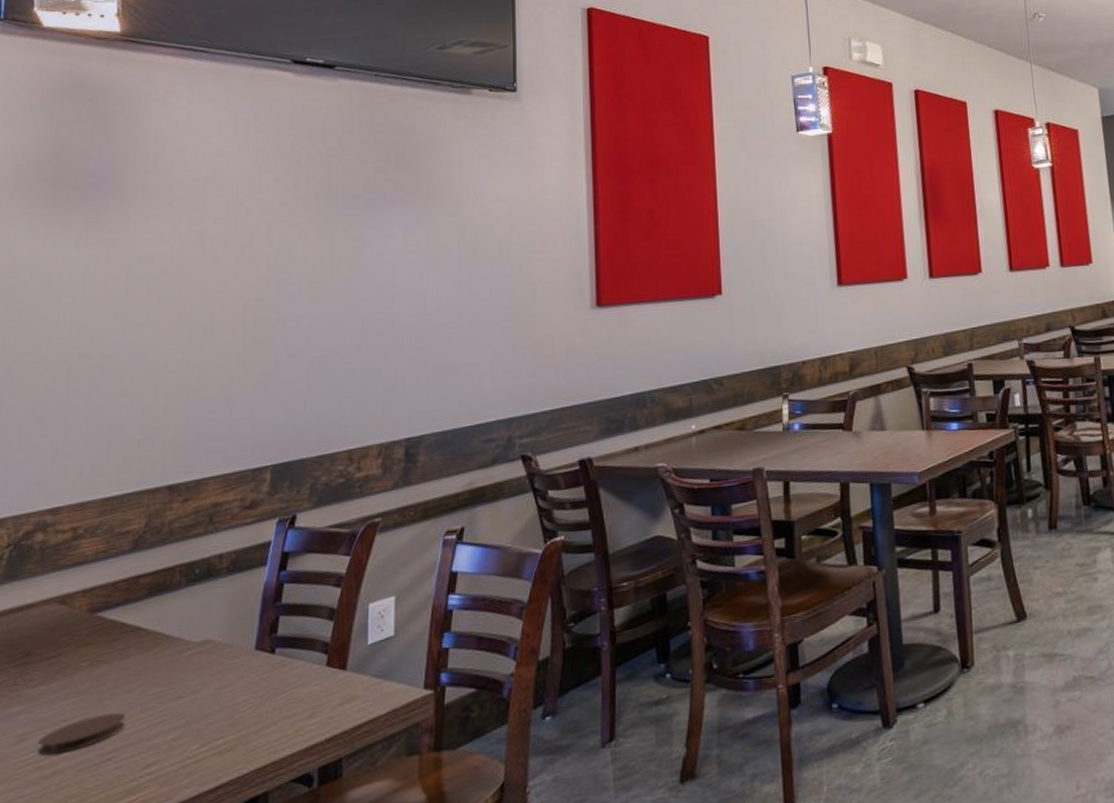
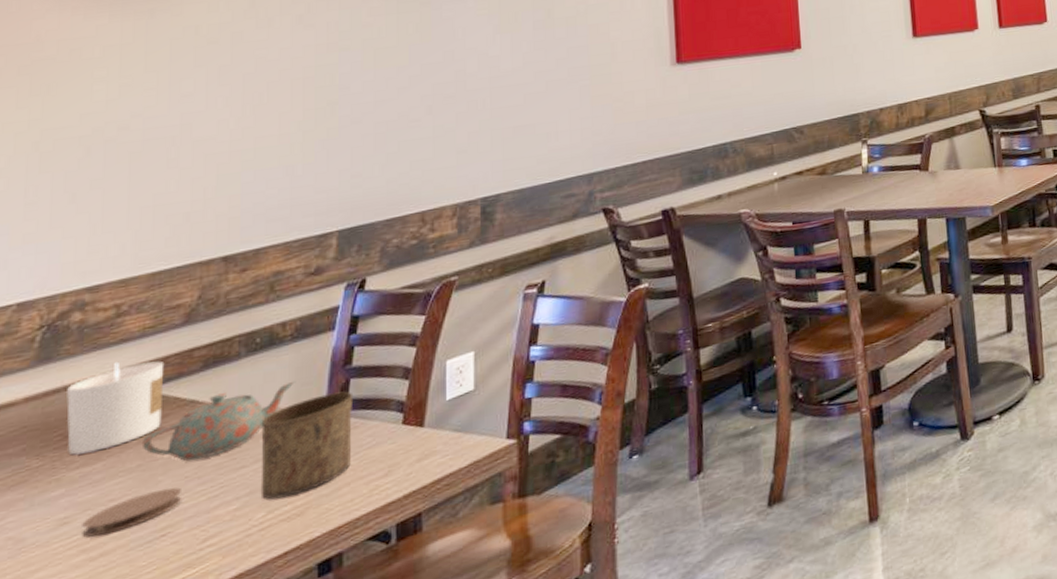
candle: none [27,583,114,673] -> present [65,361,165,455]
teapot: none [91,614,230,688] -> present [141,380,296,462]
cup: none [195,628,282,733] -> present [260,391,354,500]

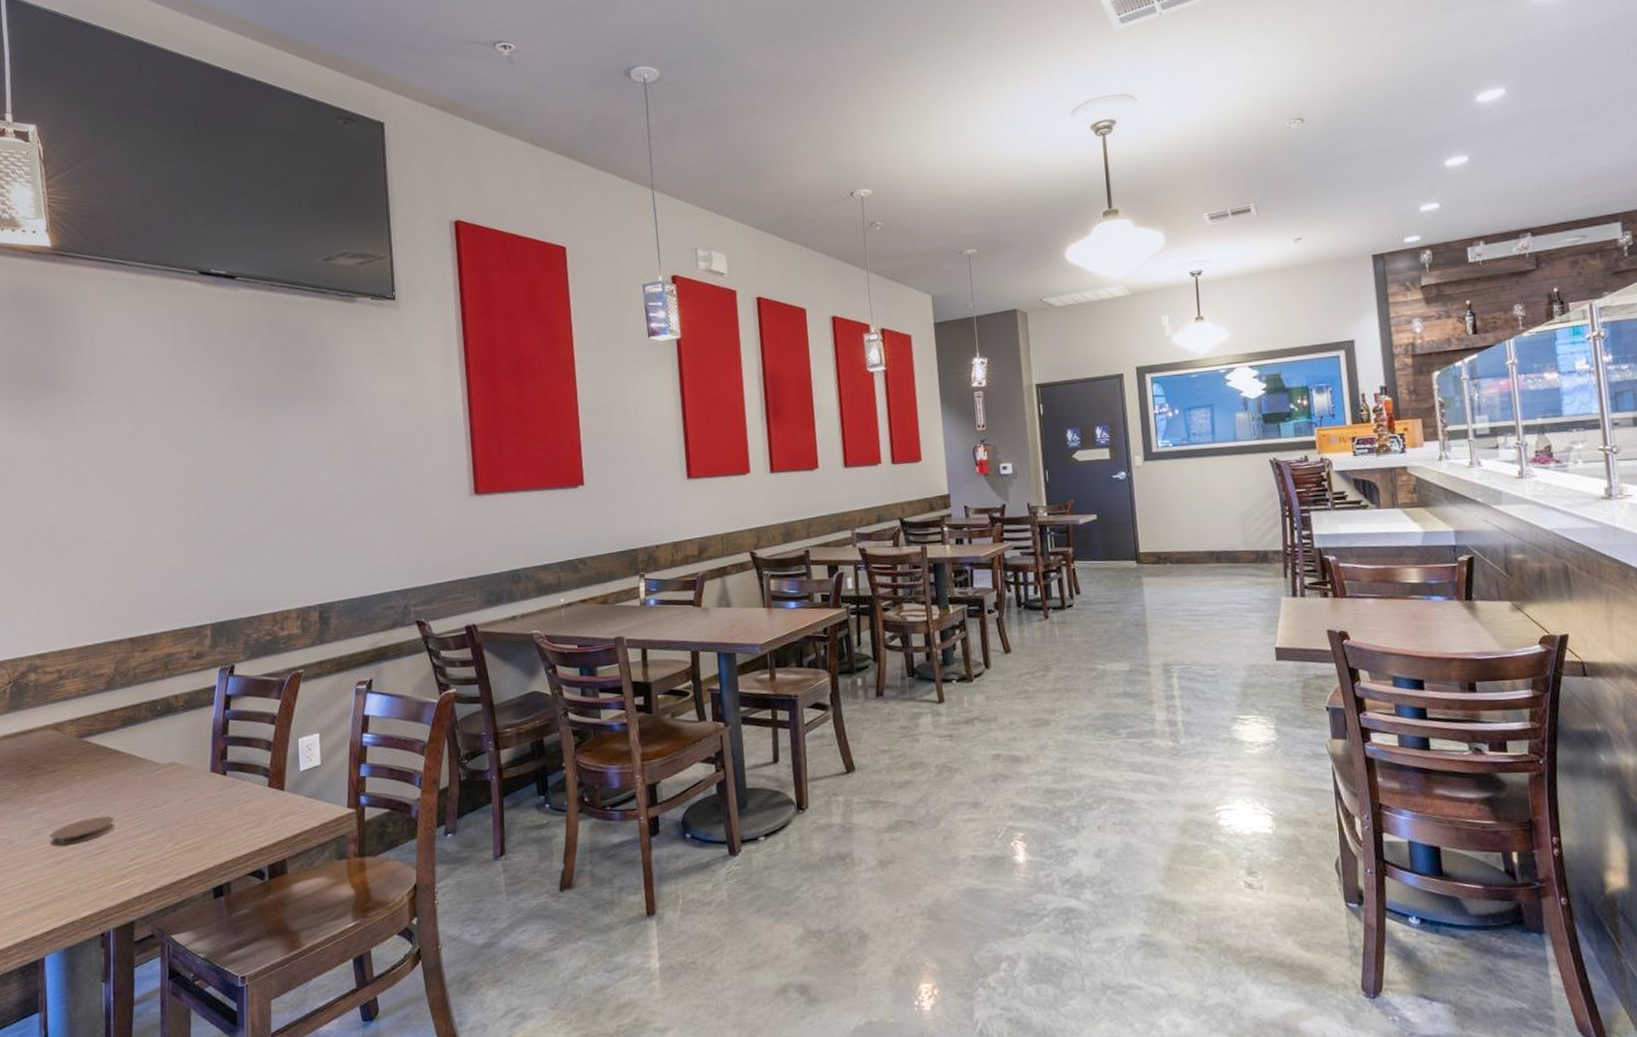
candle: present [65,361,165,455] -> none [30,714,97,783]
teapot: present [141,380,296,462] -> none [84,743,189,798]
cup: present [260,391,354,500] -> none [166,755,232,834]

